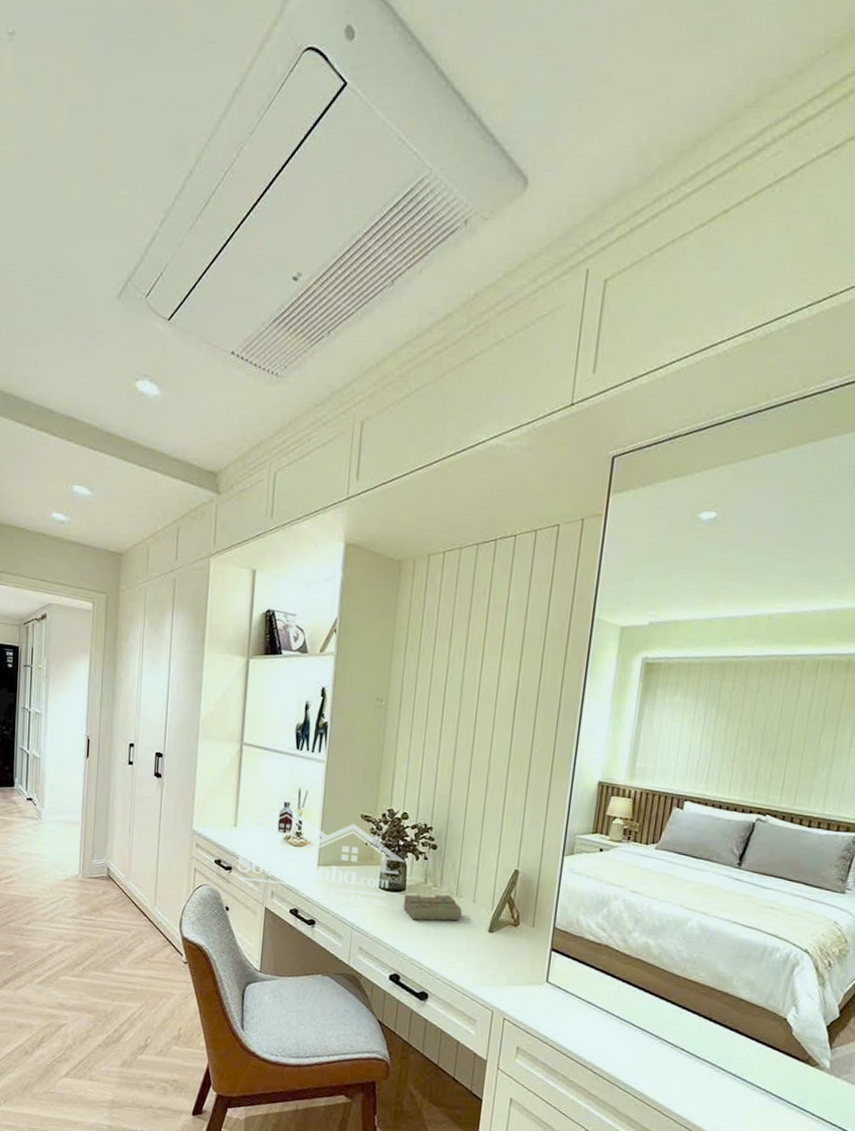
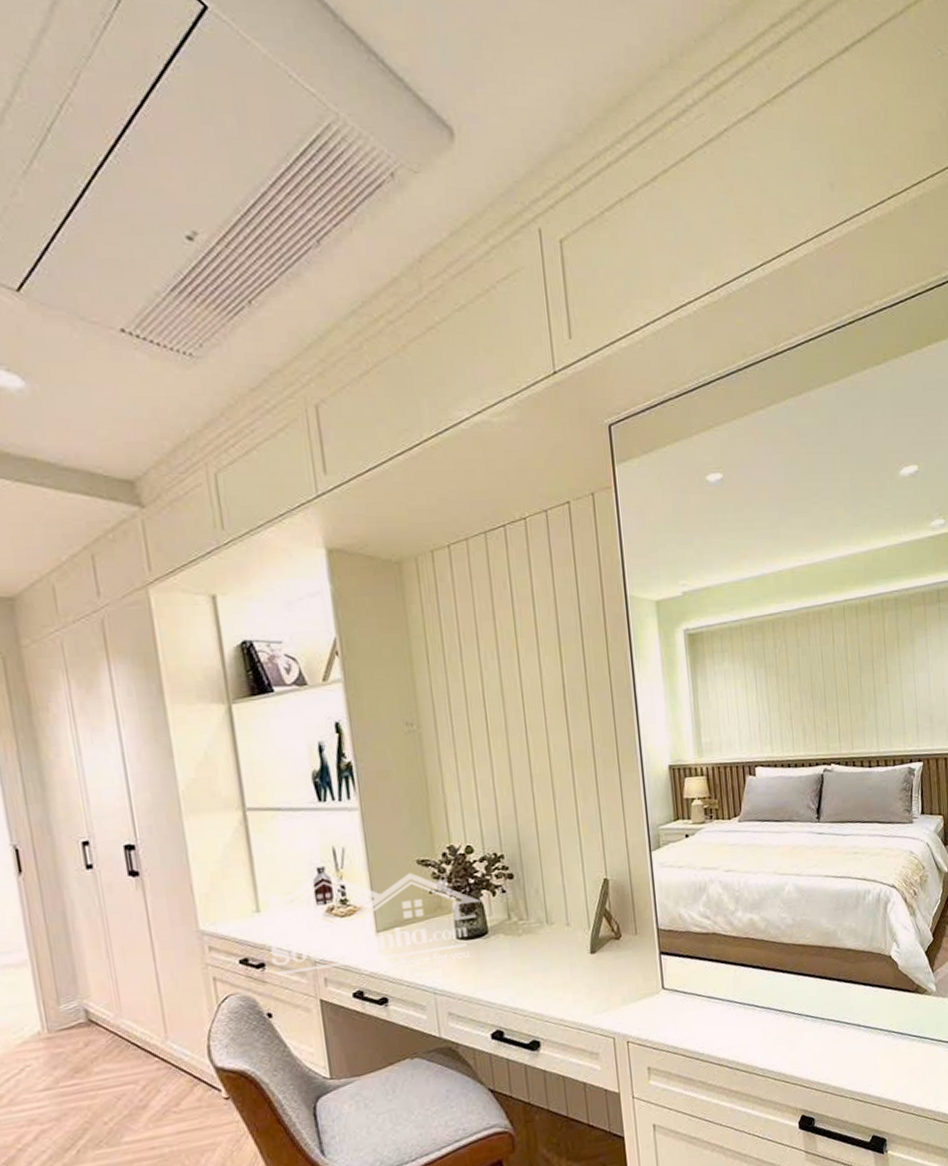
diary: present [403,894,471,921] -> none [489,925,569,964]

